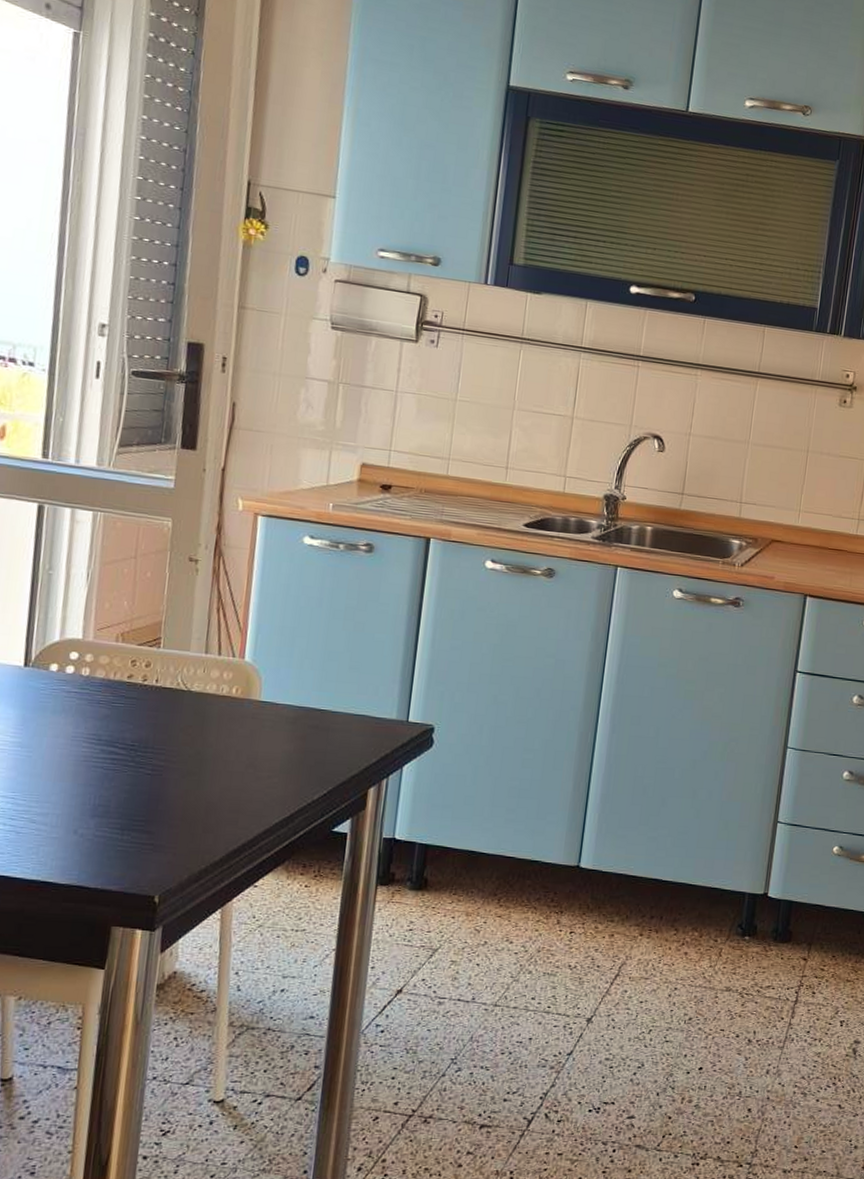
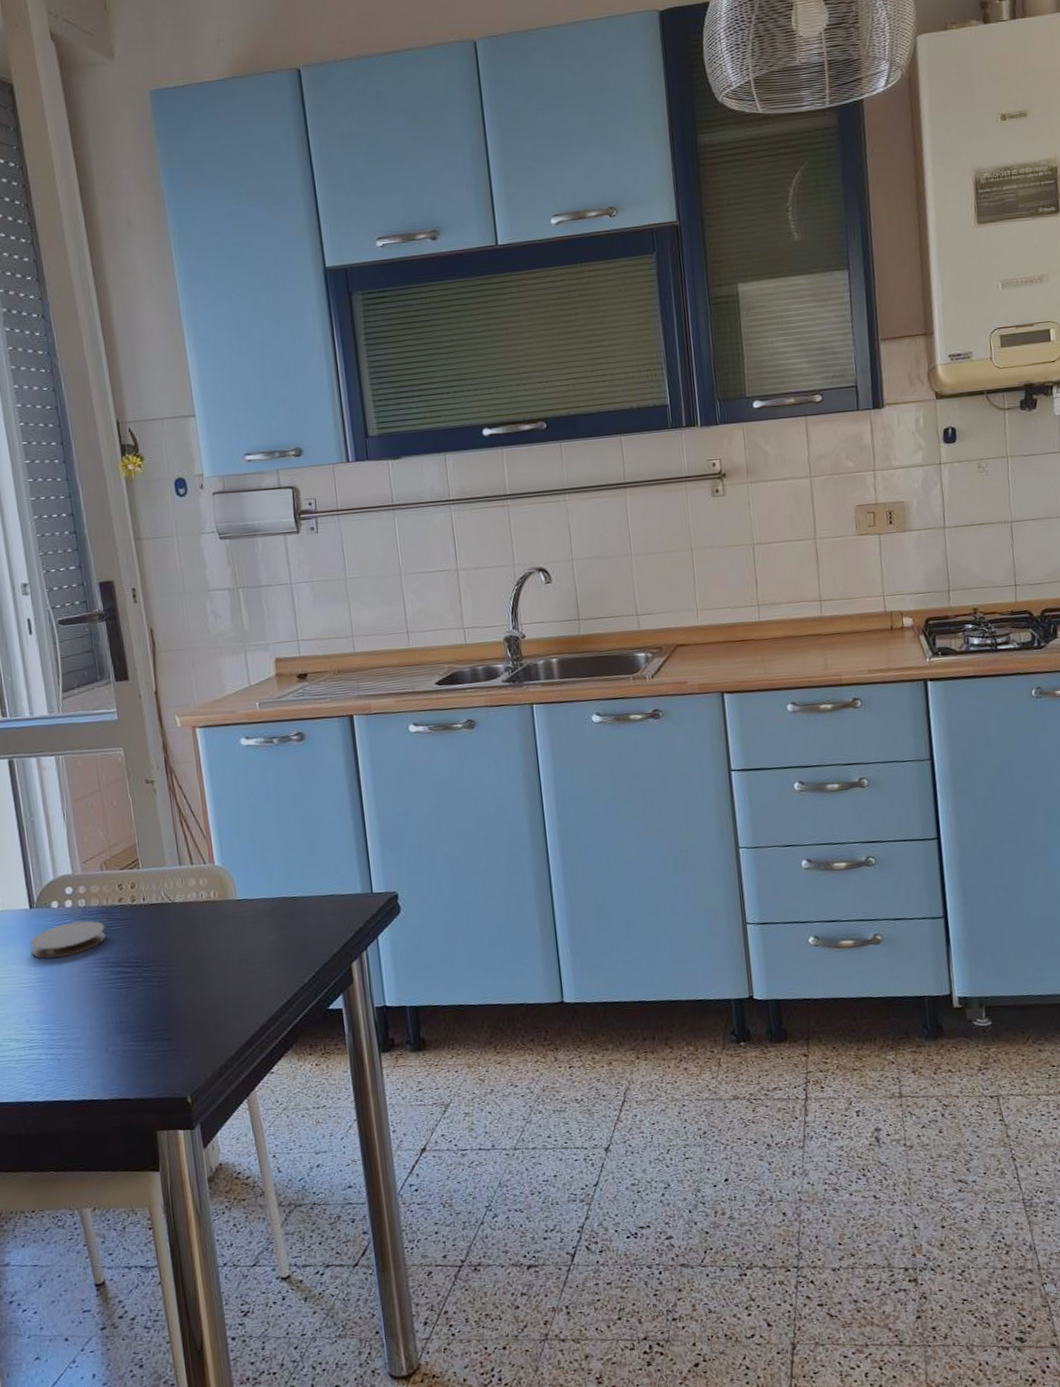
coaster: none [13,689,106,725] -> present [29,920,106,959]

